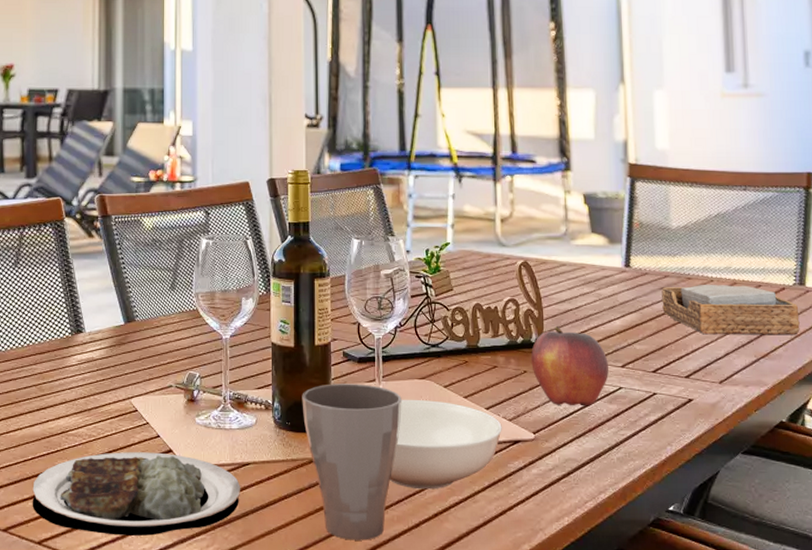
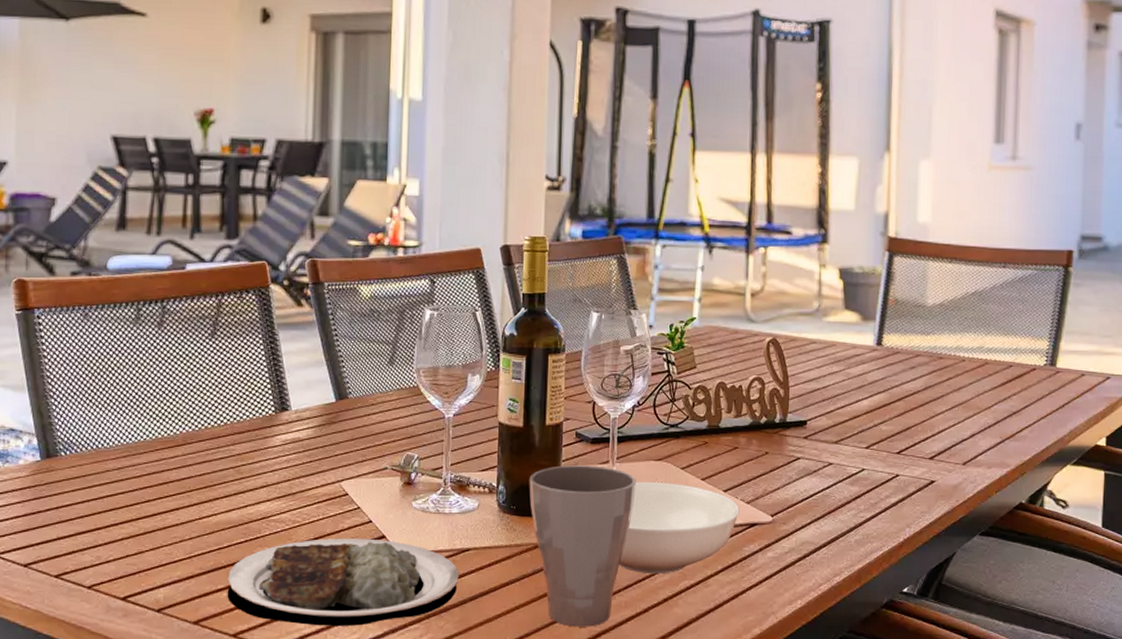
fruit: present [531,325,609,407] -> none [774,405,853,488]
napkin holder: present [662,285,800,335] -> none [911,365,1048,417]

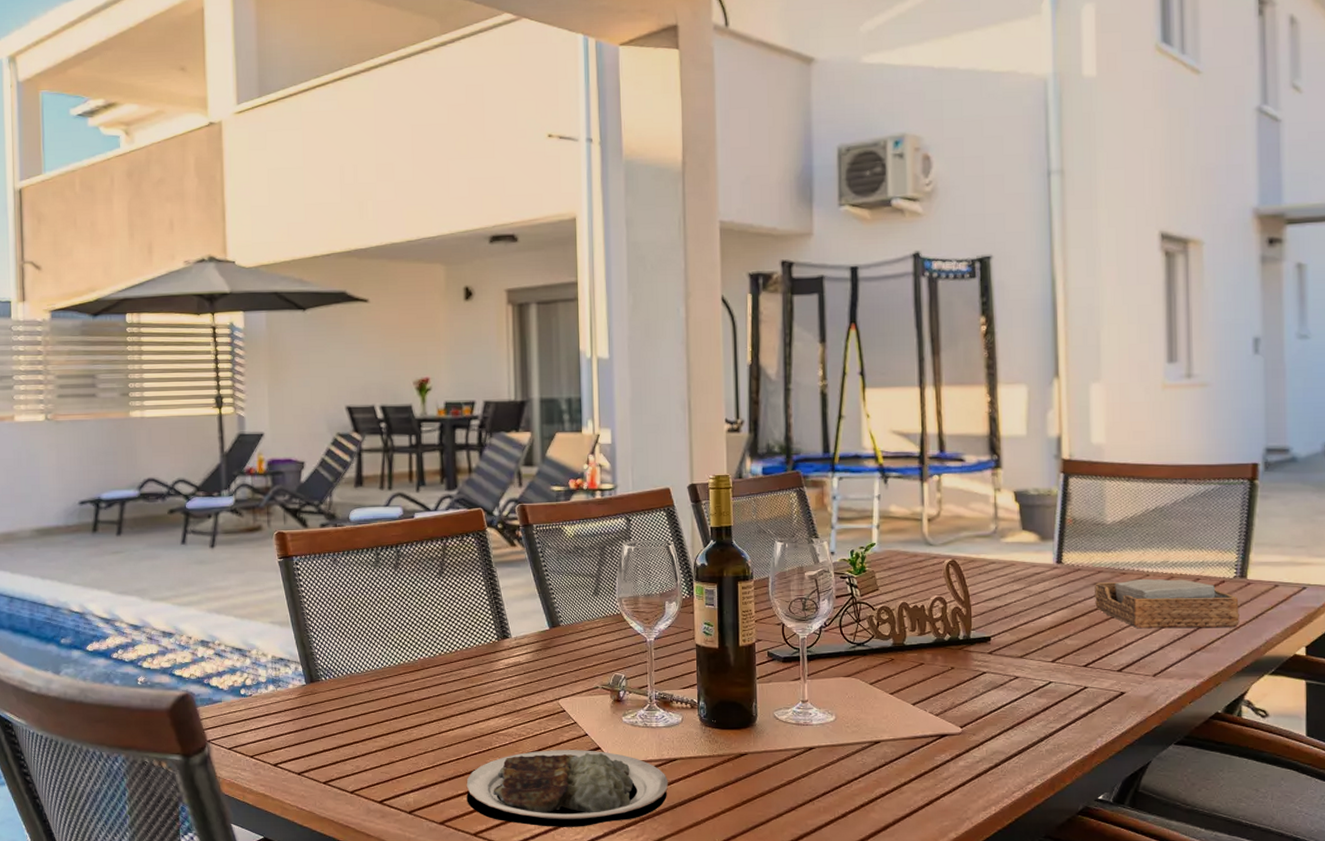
cup: present [529,465,636,627] -> none [727,682,828,830]
bowl: present [619,481,739,574] -> none [816,696,929,782]
napkin holder: none [911,365,1048,417] -> present [1095,579,1239,629]

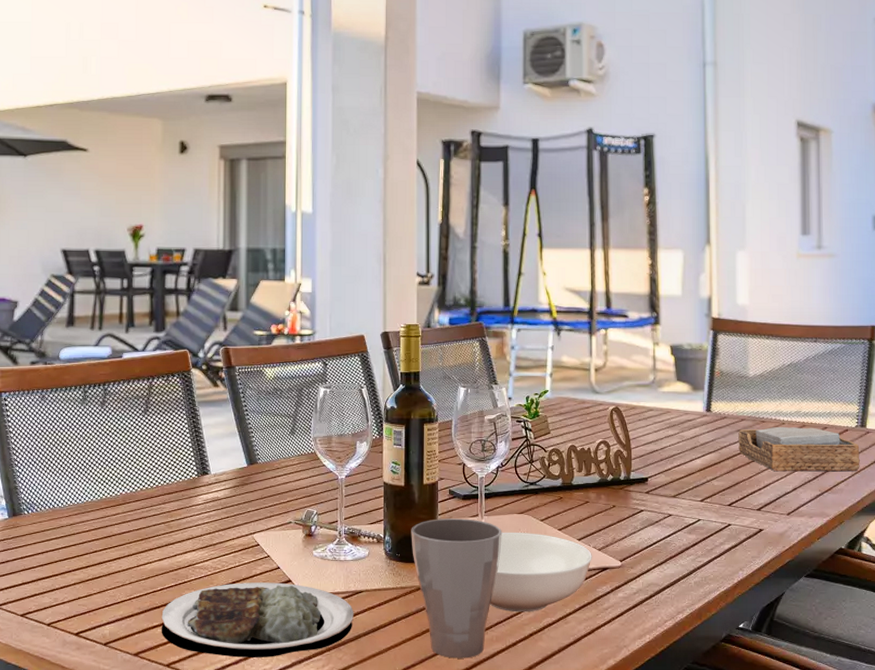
cup: none [727,682,828,830] -> present [411,518,502,659]
bowl: none [816,696,929,782] -> present [490,532,592,612]

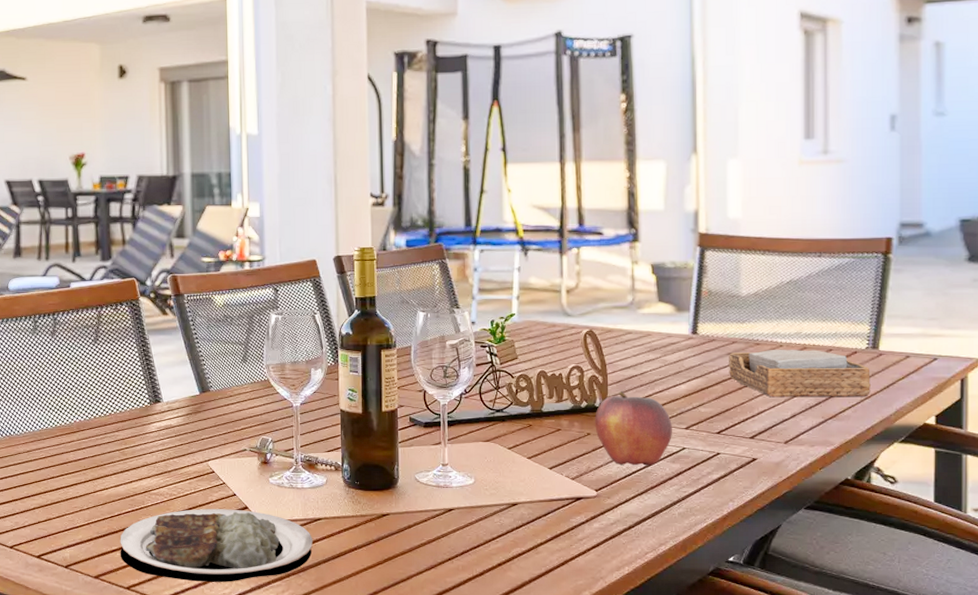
cup: present [411,518,502,659] -> none [370,446,467,587]
bowl: present [490,532,592,612] -> none [455,460,565,542]
fruit: none [620,464,689,537] -> present [595,390,672,466]

